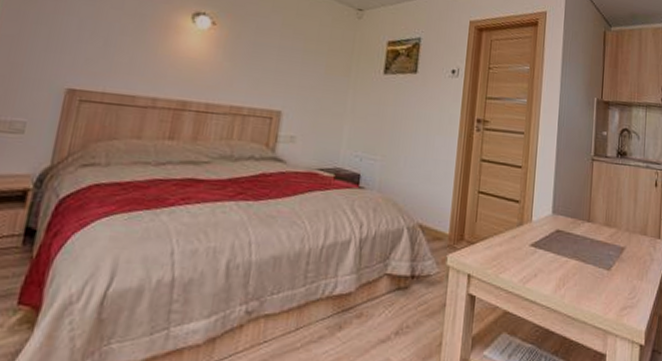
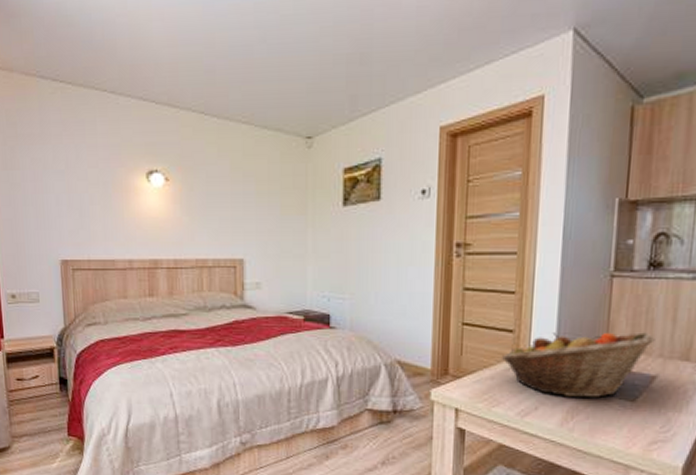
fruit basket: none [508,205,623,266] -> present [501,332,655,398]

